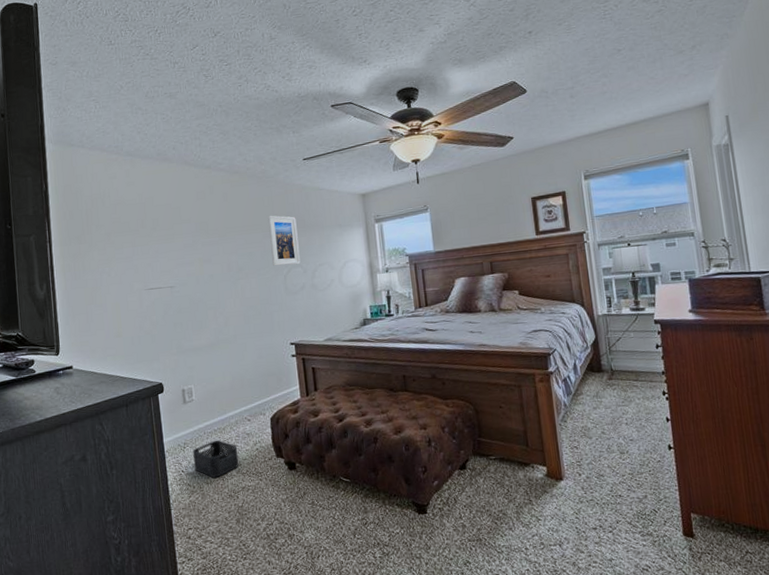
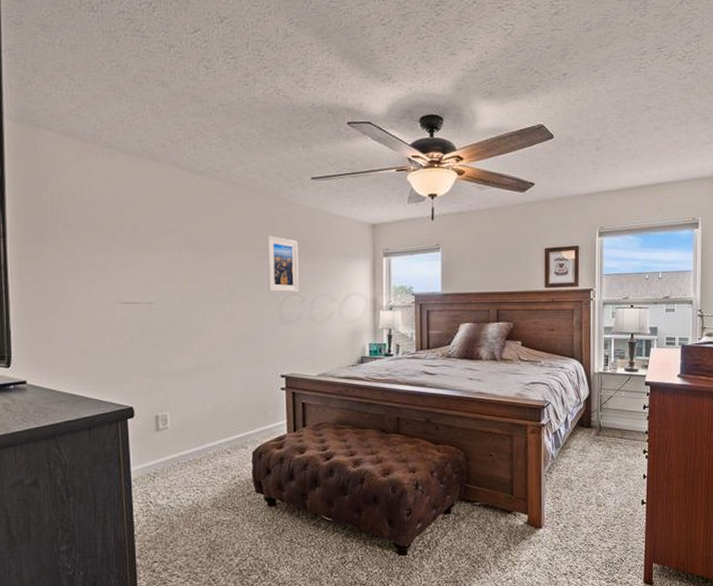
storage bin: present [192,440,239,478] -> none [163,471,215,511]

